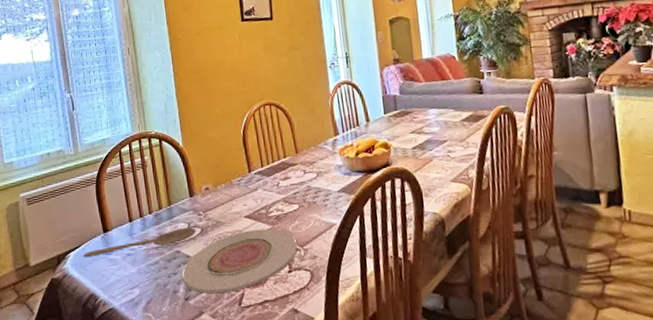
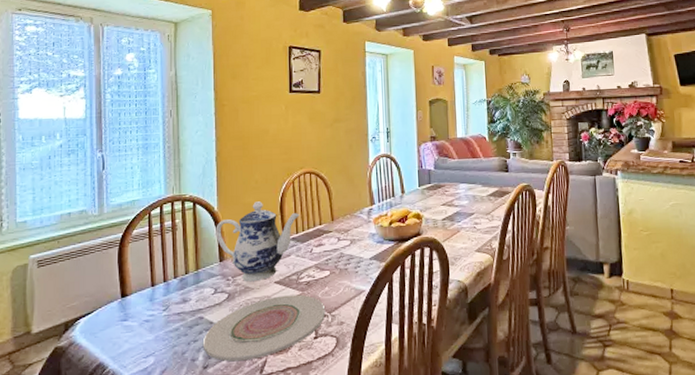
wooden spoon: present [83,228,196,258] -> none [95,293,223,325]
teapot: none [183,136,263,217] -> present [216,201,300,282]

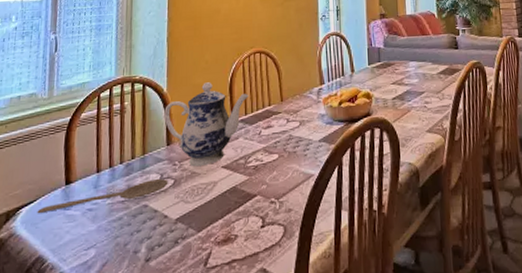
wooden spoon: none [95,293,223,325] -> present [37,179,168,214]
plate: present [202,294,326,362] -> none [145,179,273,254]

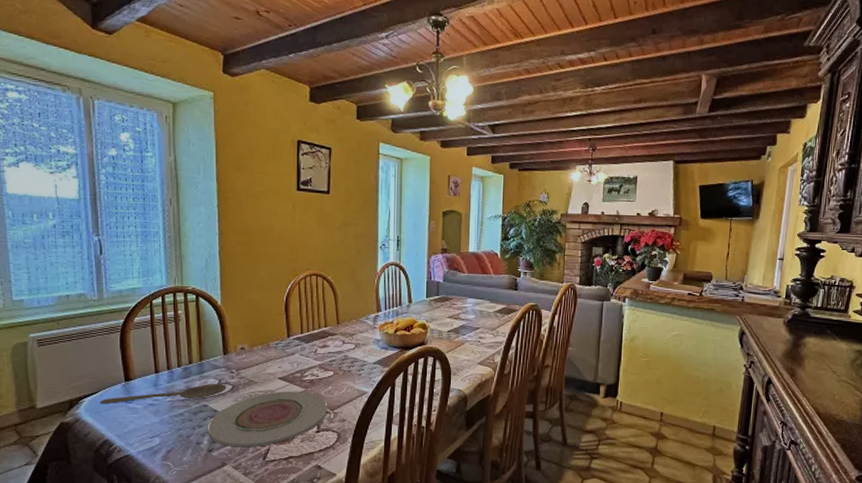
plate: none [145,179,273,254] -> present [207,391,328,448]
teapot: present [164,82,249,167] -> none [219,299,305,376]

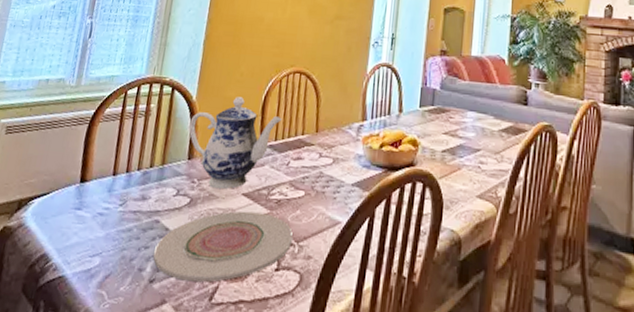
wooden spoon: present [99,384,227,405] -> none [48,194,184,211]
teapot: none [219,299,305,376] -> present [188,97,282,190]

